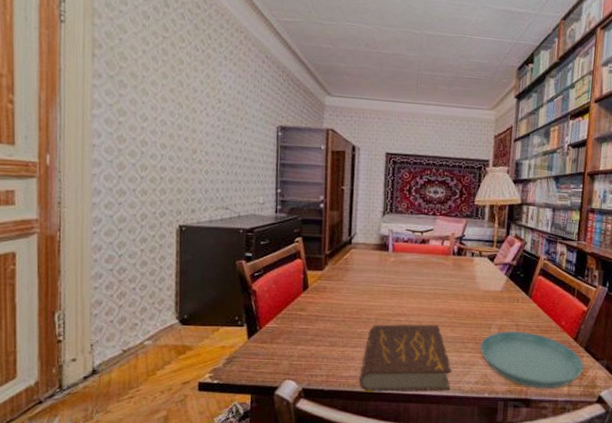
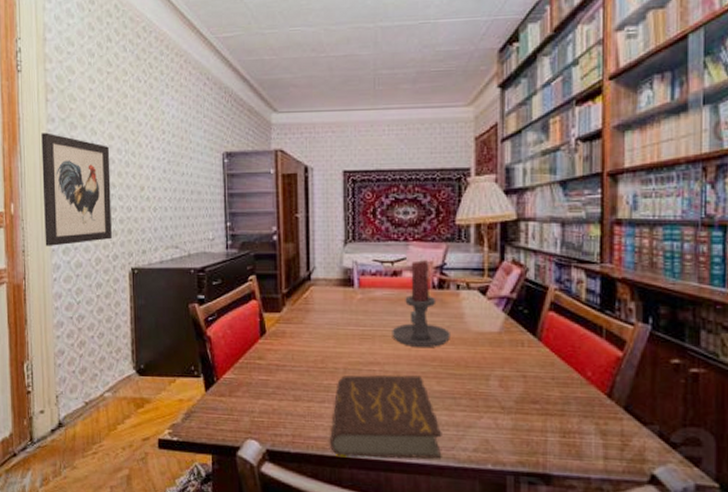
wall art: none [84,87,162,200] -> present [41,132,112,246]
candle holder: none [417,232,464,303] -> present [392,260,450,348]
saucer: present [479,331,584,389] -> none [476,384,626,463]

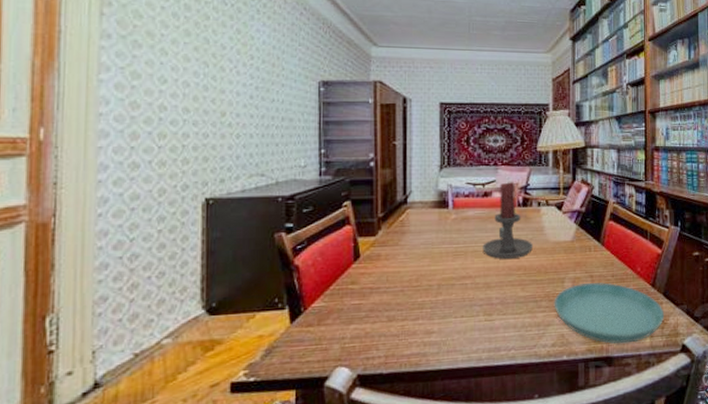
wall art: present [41,132,112,246] -> none [88,49,184,177]
book: present [330,375,442,459] -> none [423,285,526,369]
saucer: none [476,384,626,463] -> present [554,282,665,344]

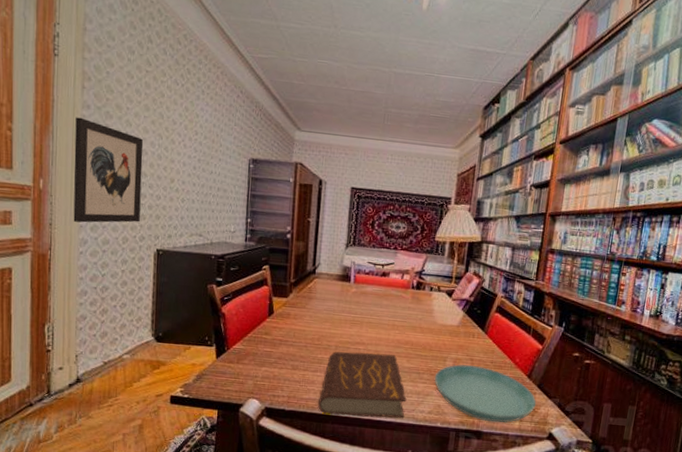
wall art: none [88,49,184,177] -> present [73,117,144,223]
book: none [423,285,526,369] -> present [318,351,407,418]
candle holder: present [482,182,533,260] -> none [376,266,421,334]

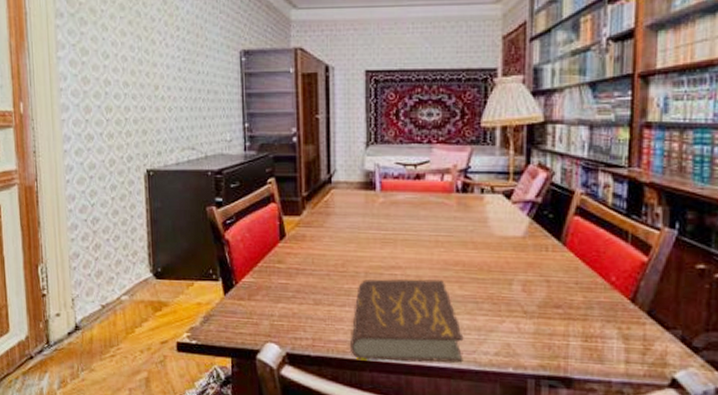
wall art: present [73,117,144,223] -> none [50,28,126,147]
saucer: present [434,364,537,423] -> none [498,288,648,366]

